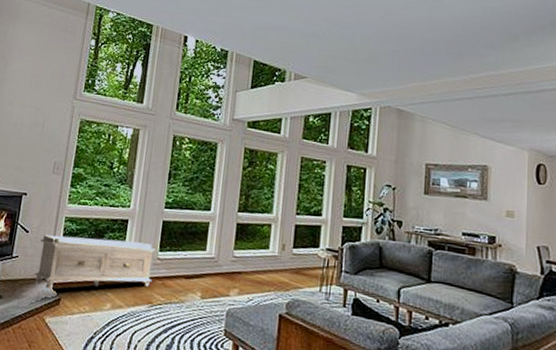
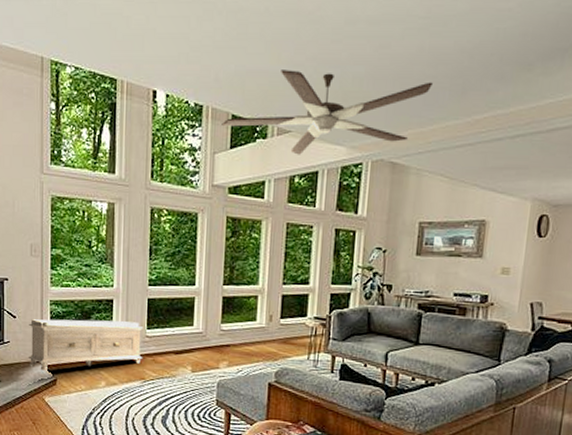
ceiling fan: none [244,27,432,98] -> present [221,70,433,155]

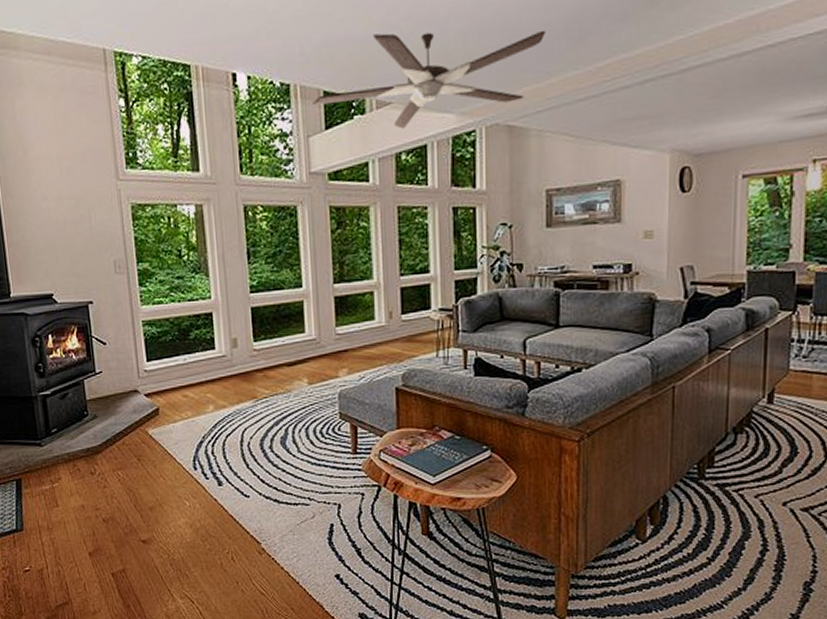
bench: present [29,319,144,371] -> none [121,335,252,400]

